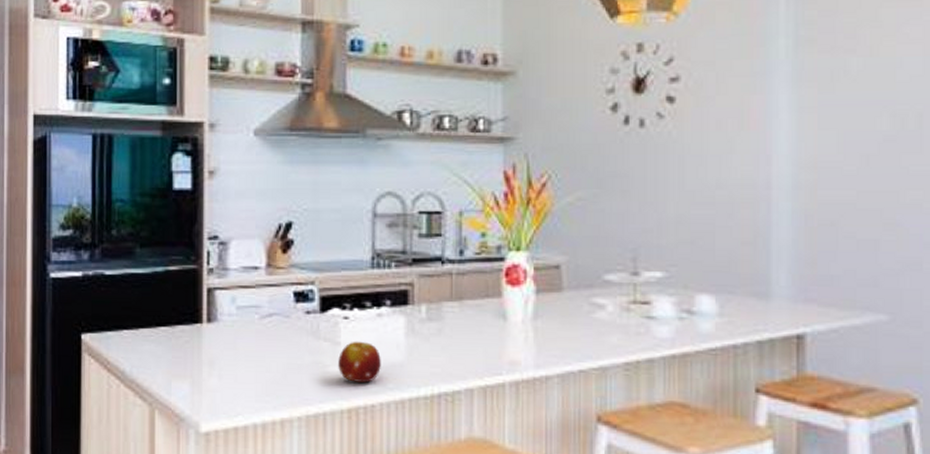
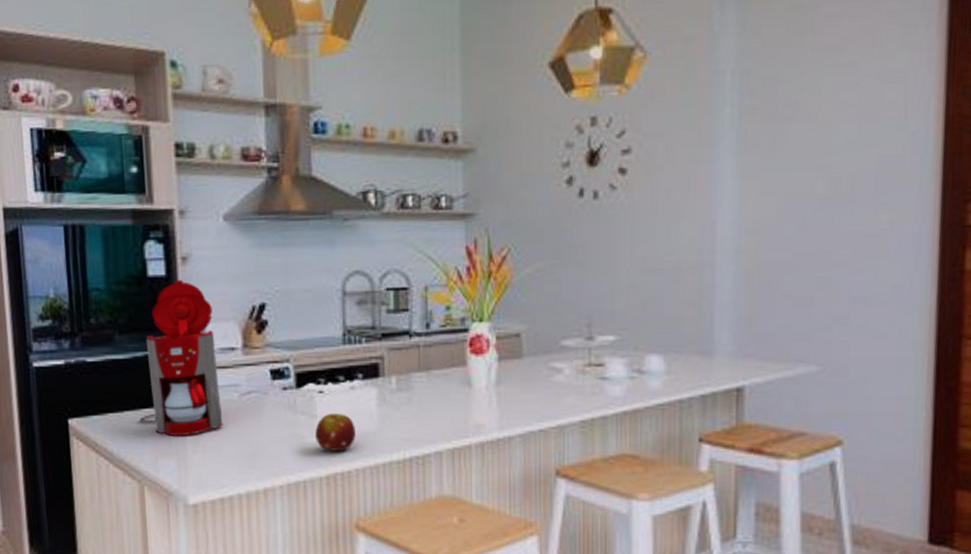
coffee maker: none [155,193,242,357] -> present [140,279,223,435]

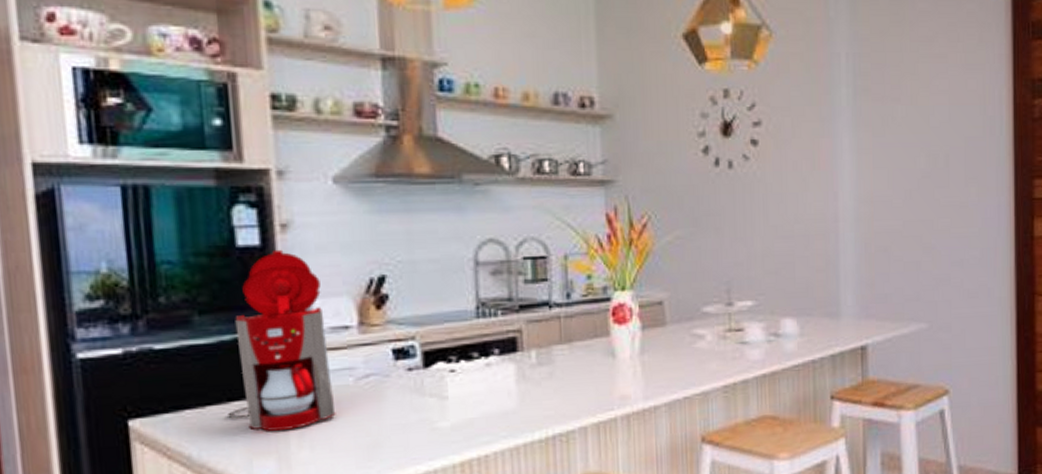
fruit: present [315,413,356,451] -> none [446,393,493,435]

